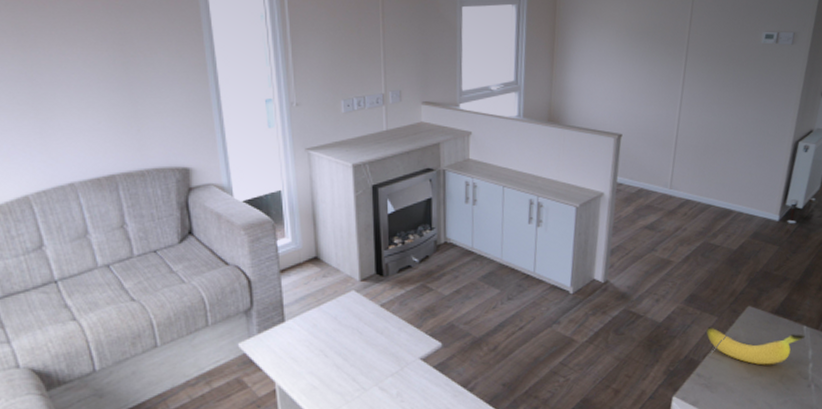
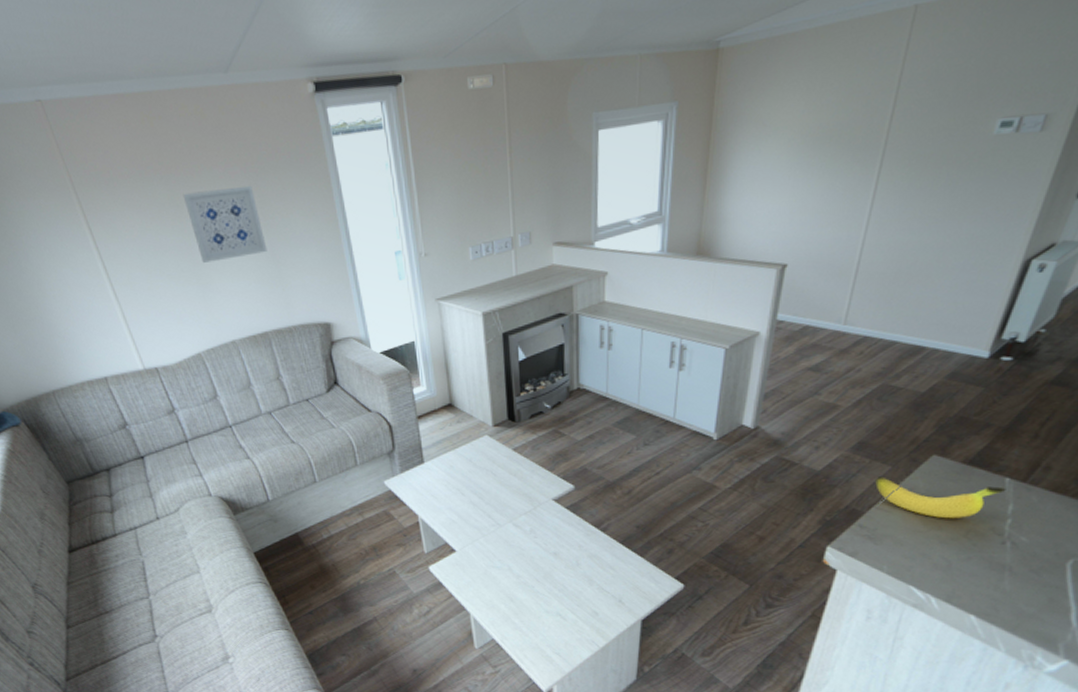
wall art: none [30,21,124,96] -> present [183,185,267,263]

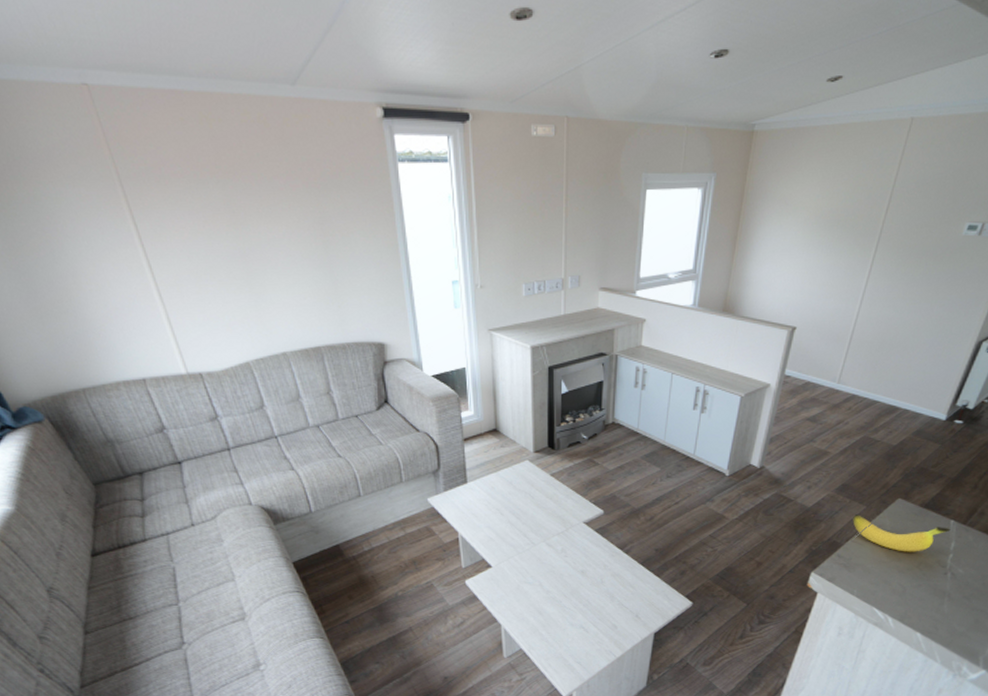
wall art: present [183,185,267,263] -> none [240,200,325,272]

